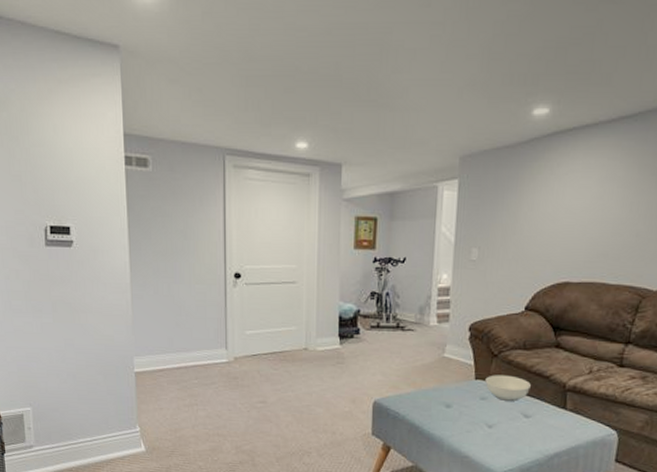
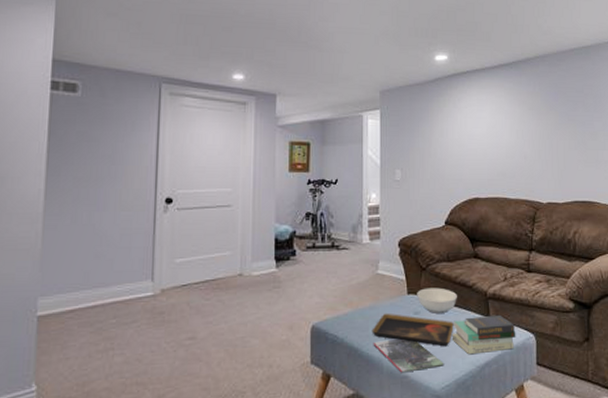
decorative tray: none [434,395,524,434] -> present [372,313,454,347]
magazine: none [435,421,509,453] -> present [373,338,444,373]
books: none [519,407,596,444] -> present [451,314,516,355]

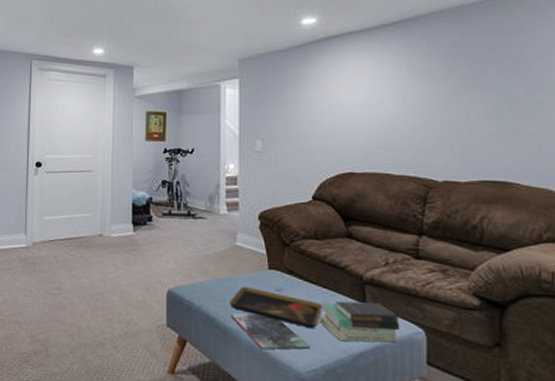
bowl: present [417,287,457,313] -> none [279,265,326,293]

